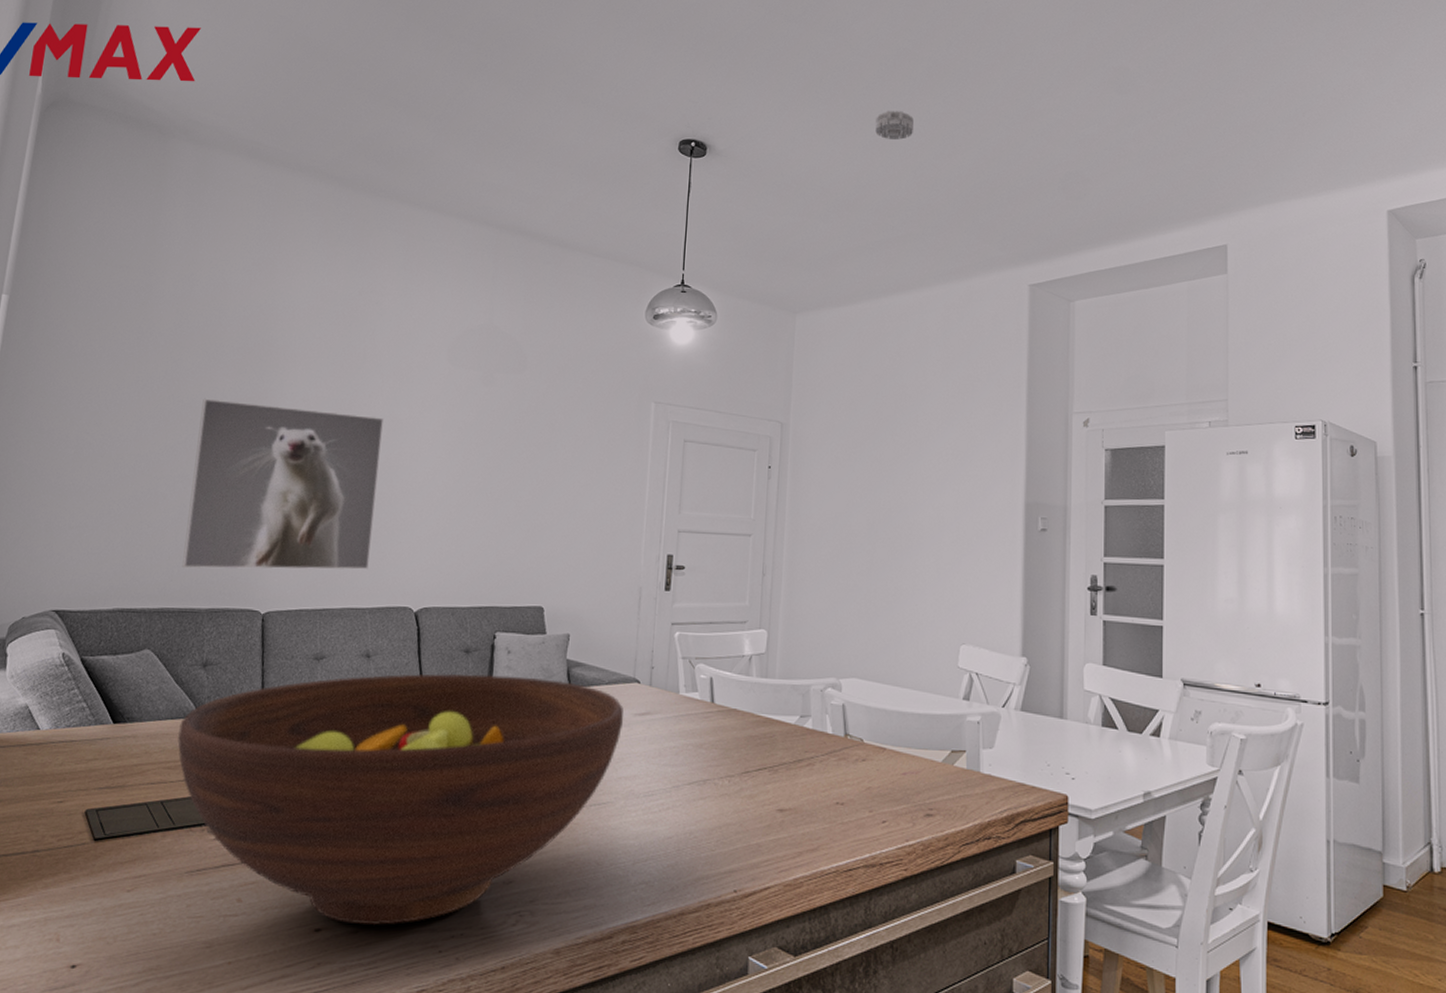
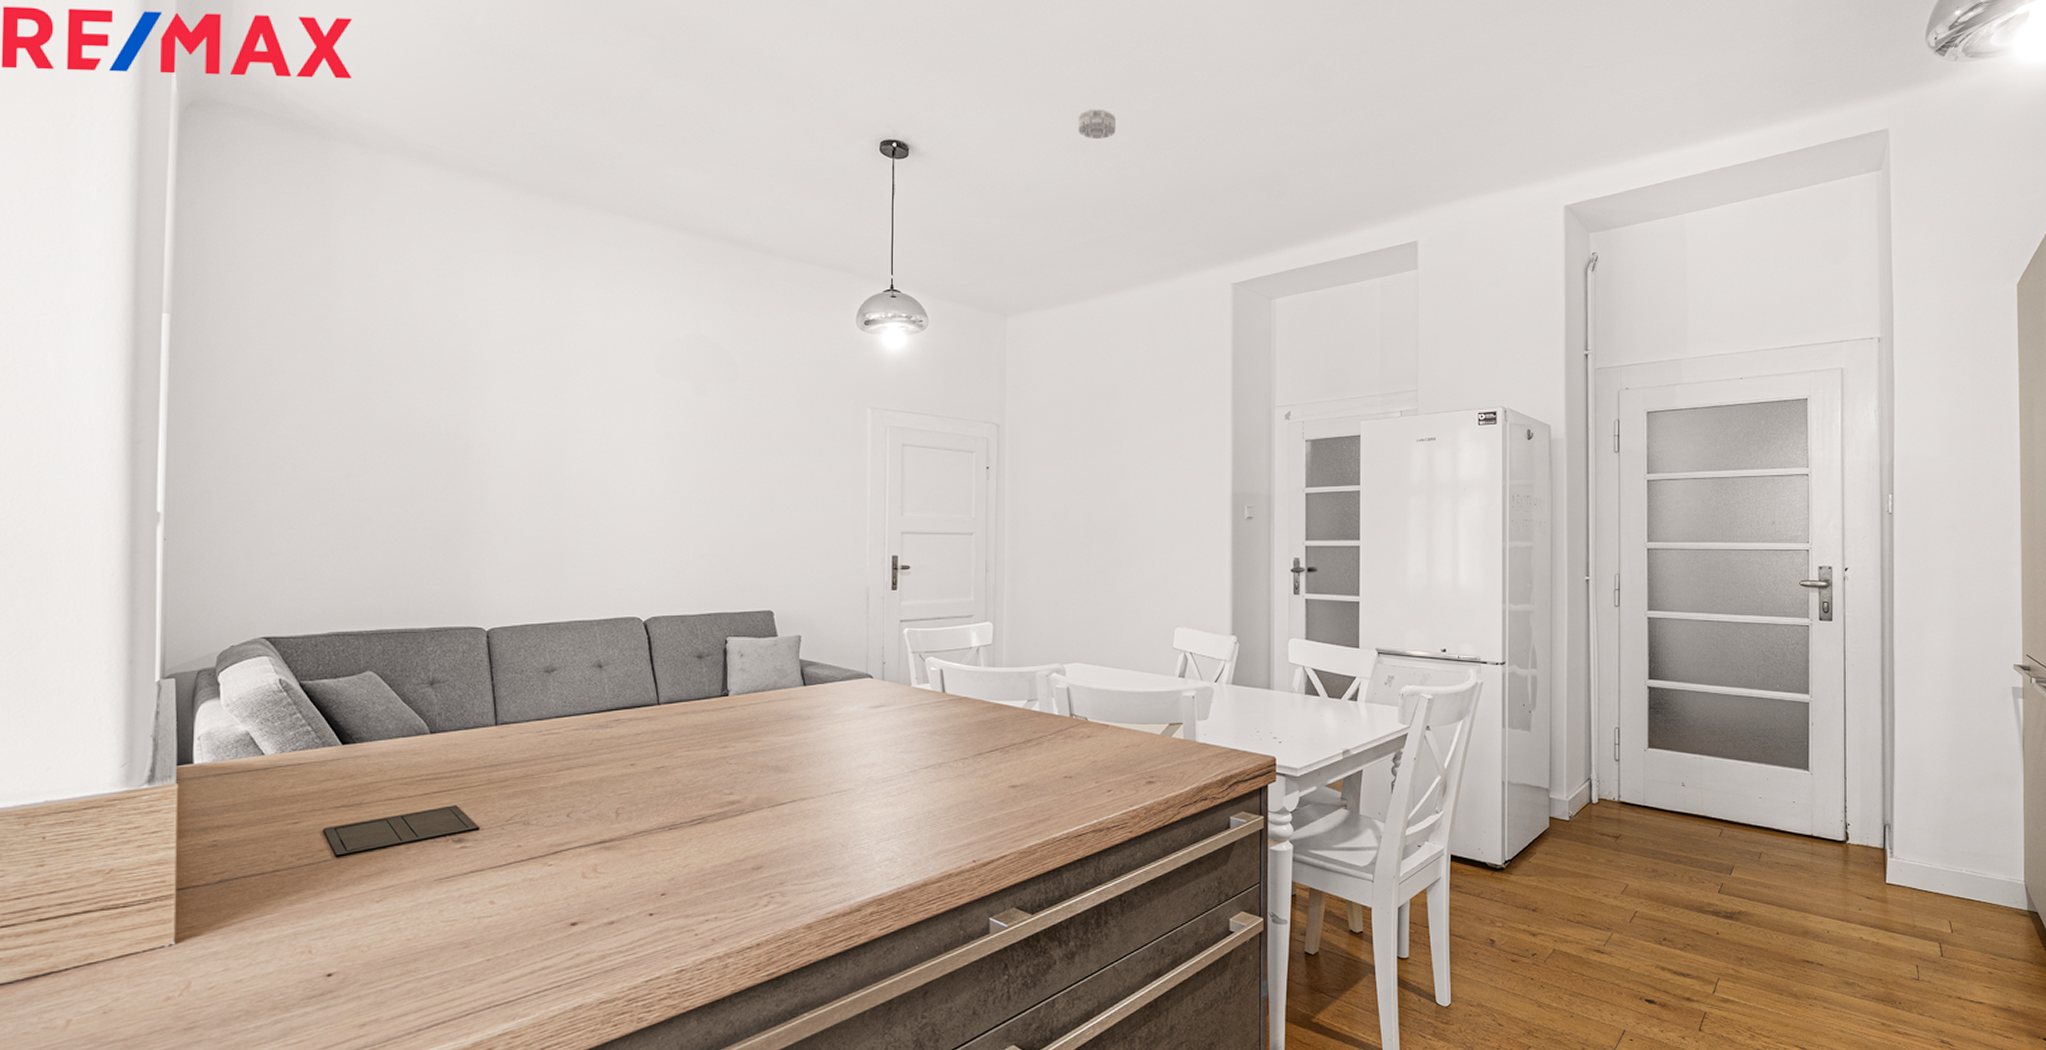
fruit bowl: present [177,673,624,926] -> none [410,678,859,916]
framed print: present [182,398,383,570] -> none [396,417,594,588]

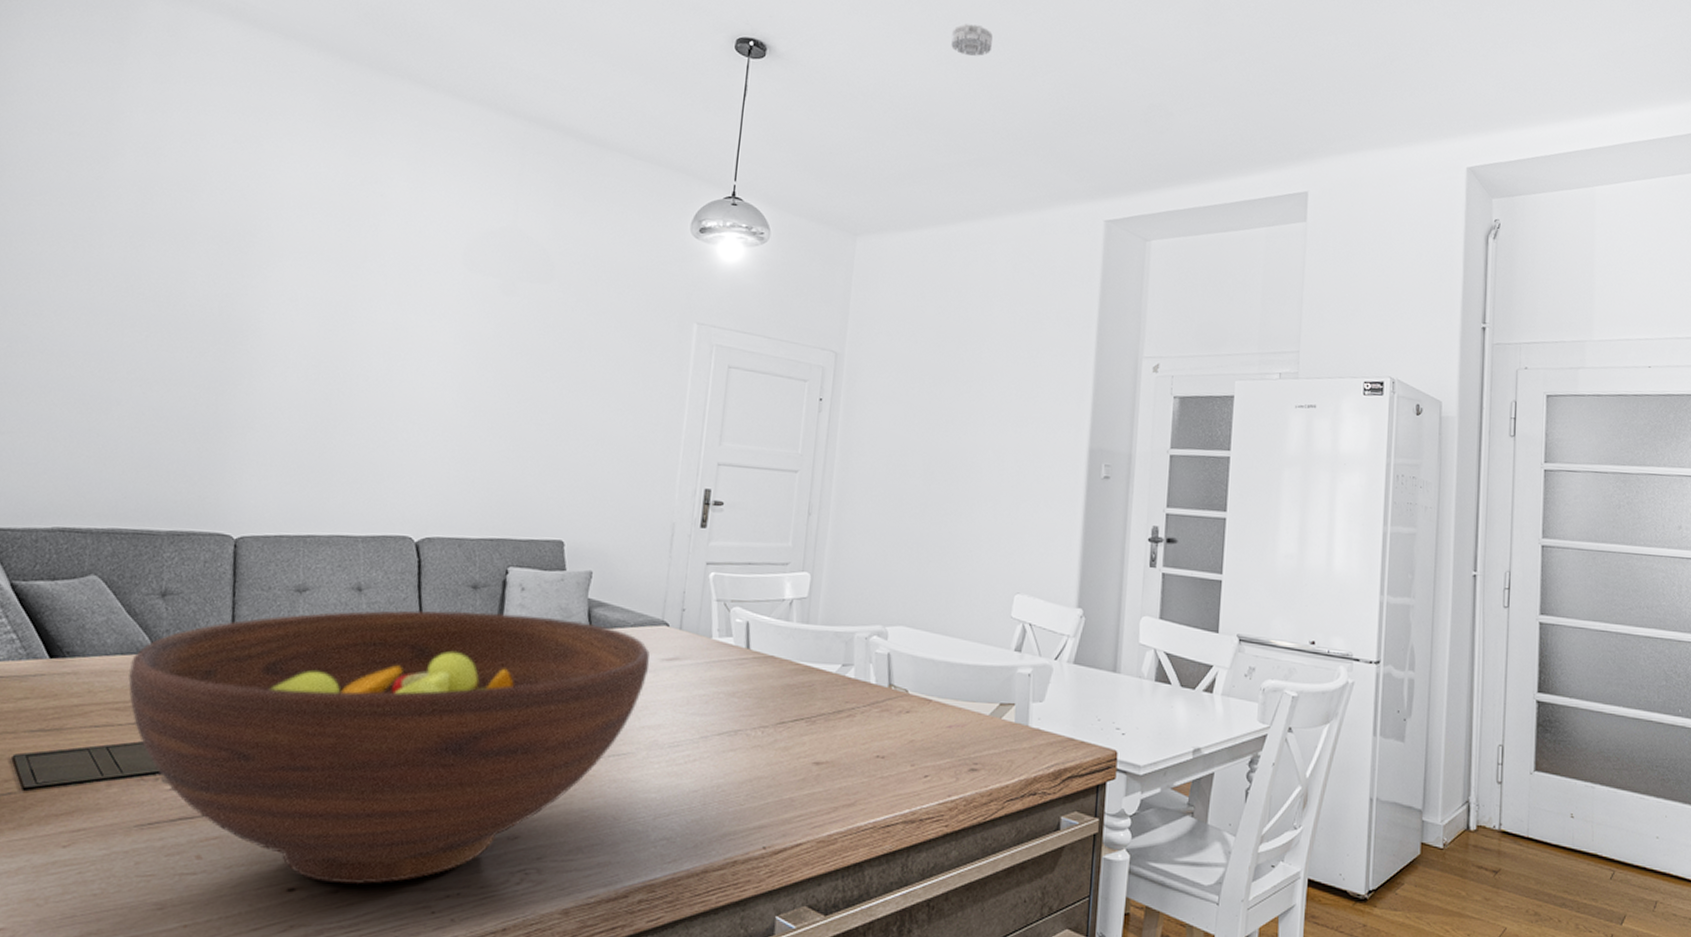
fruit bowl: none [410,678,859,916] -> present [128,610,650,885]

